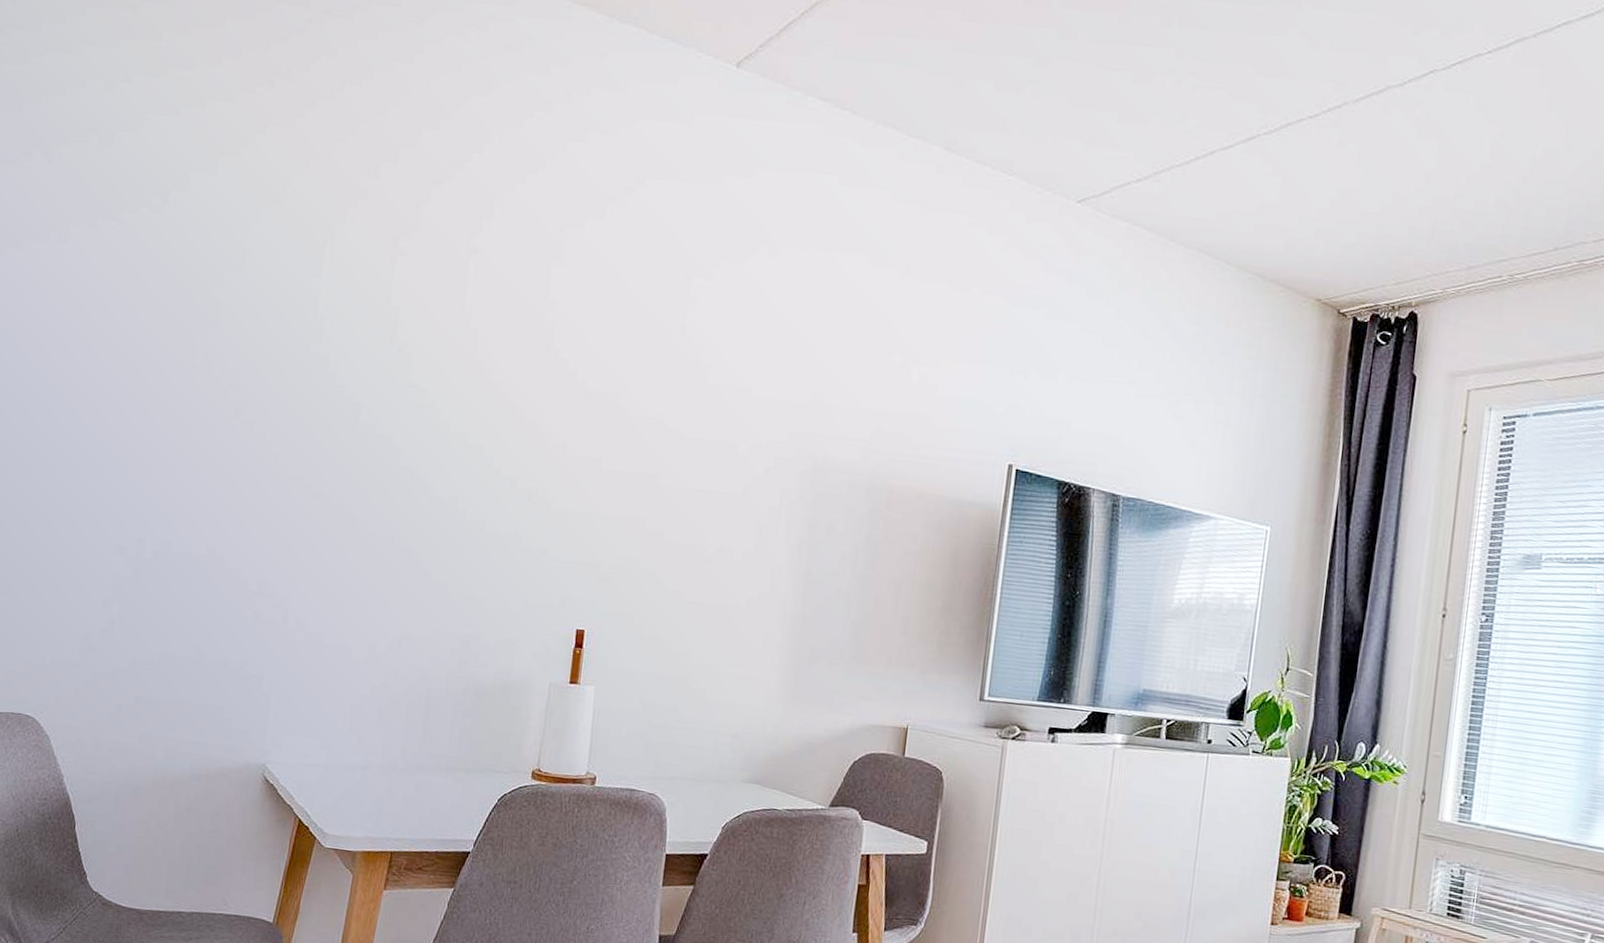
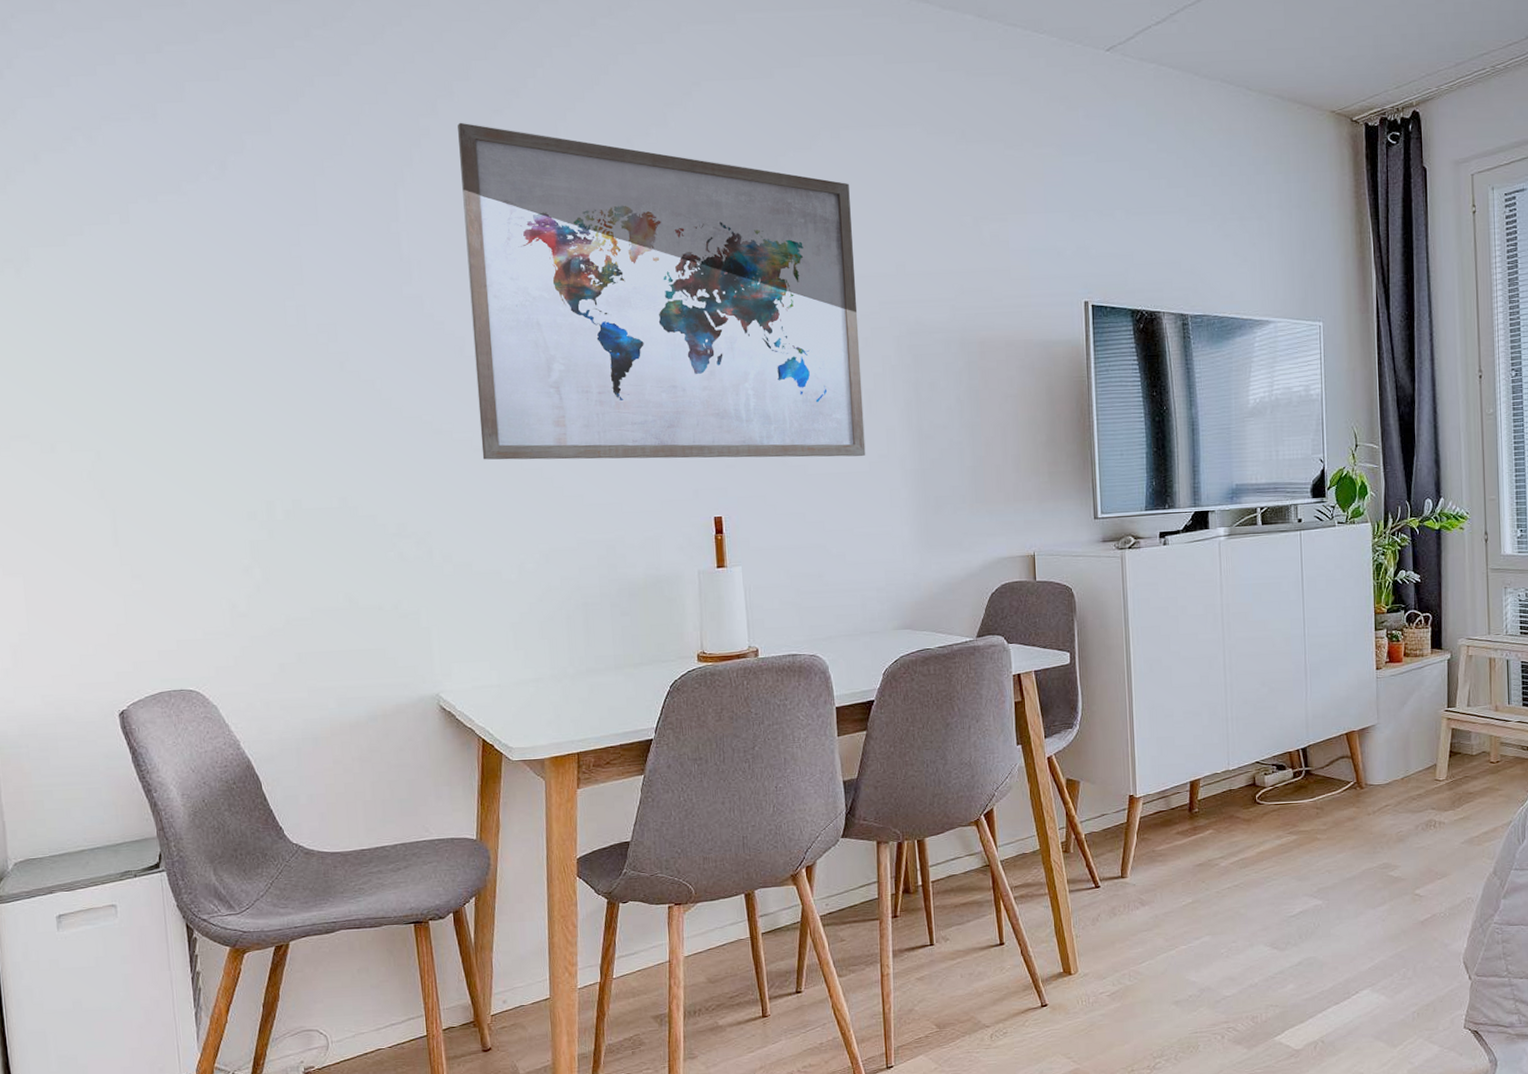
wall art: none [355,188,779,591] -> present [458,122,866,460]

